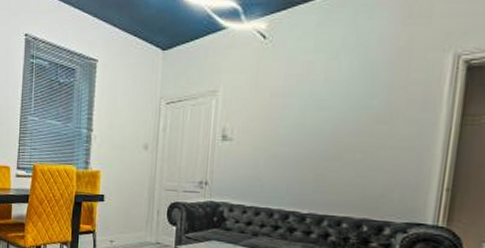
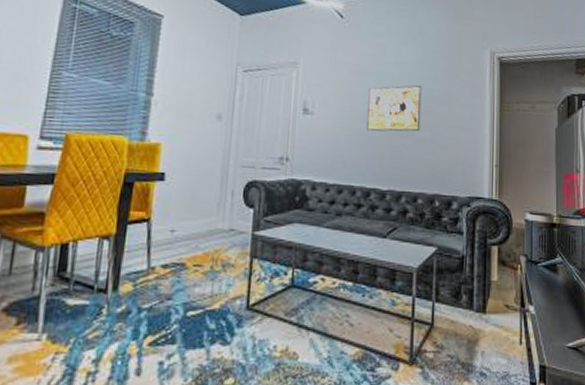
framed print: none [286,102,356,155] -> present [365,84,422,132]

